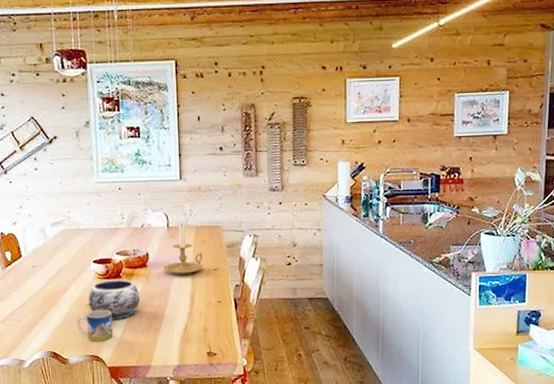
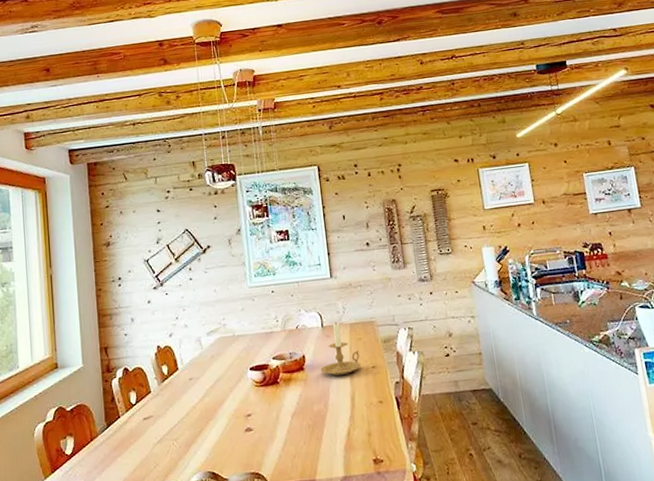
mug: present [76,309,113,342] -> none [235,420,274,457]
decorative bowl: present [88,279,140,320] -> none [246,385,299,432]

